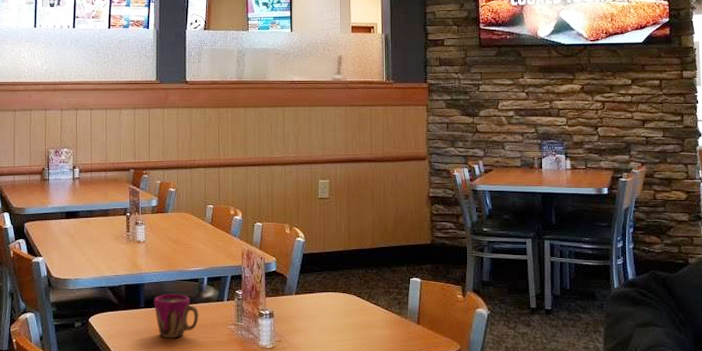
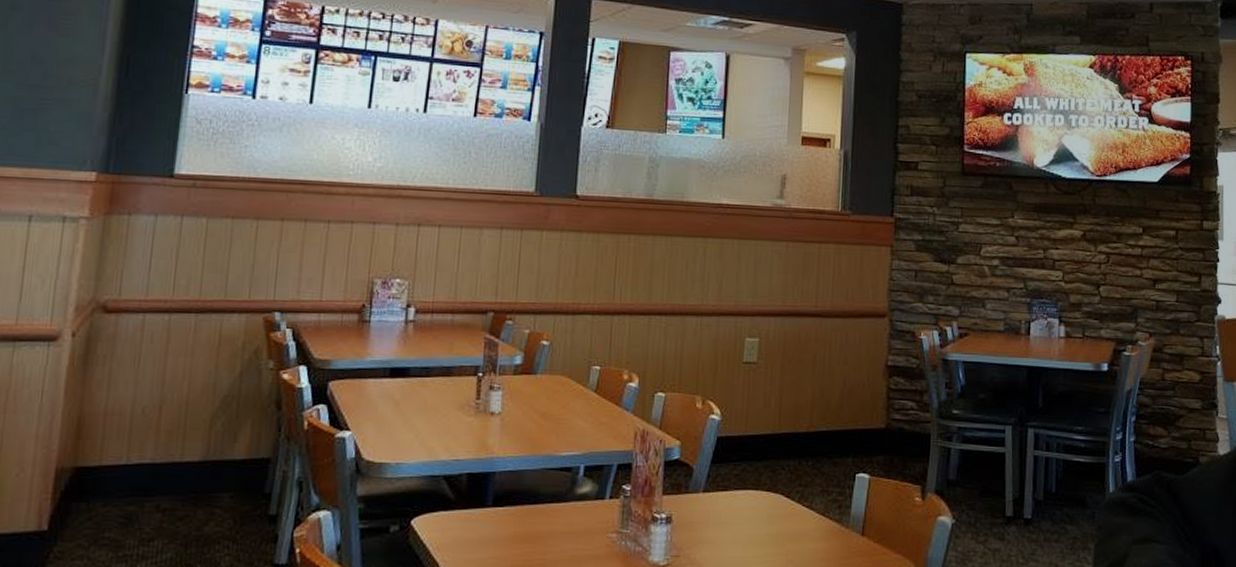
cup: present [154,293,199,338] -> none [506,487,569,550]

